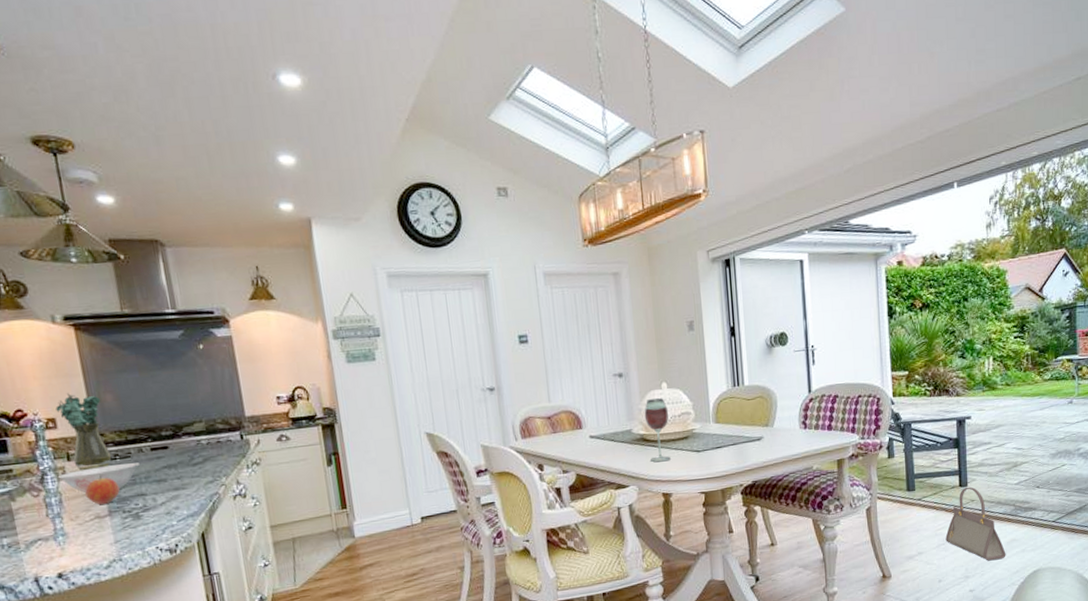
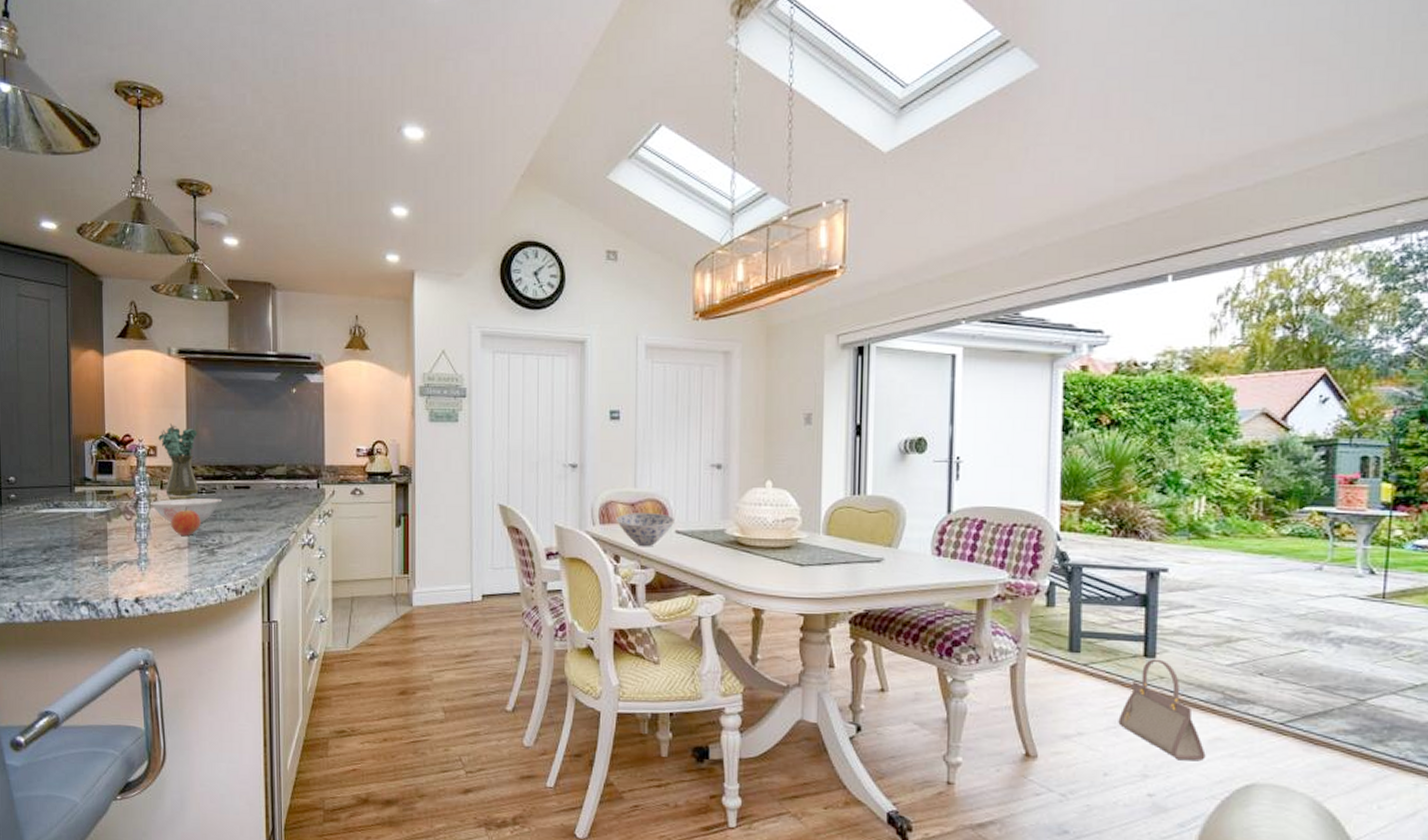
bowl: none [536,422,589,454] -> present [617,513,676,547]
wineglass: present [644,398,671,462] -> none [741,498,771,572]

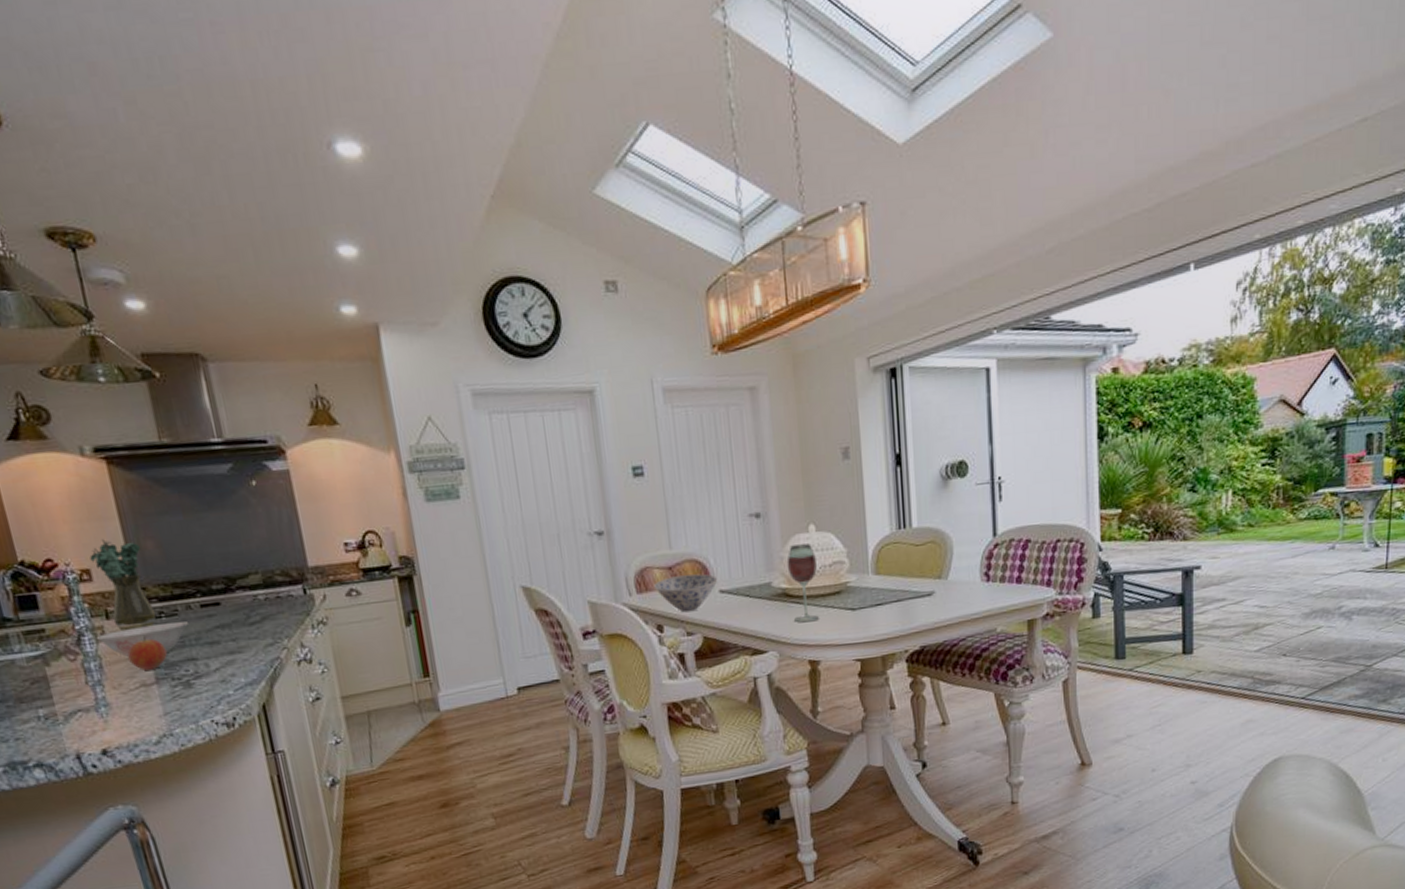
wineglass: none [741,498,771,572] -> present [786,543,819,623]
handbag: present [1118,659,1206,760] -> none [1162,654,1239,745]

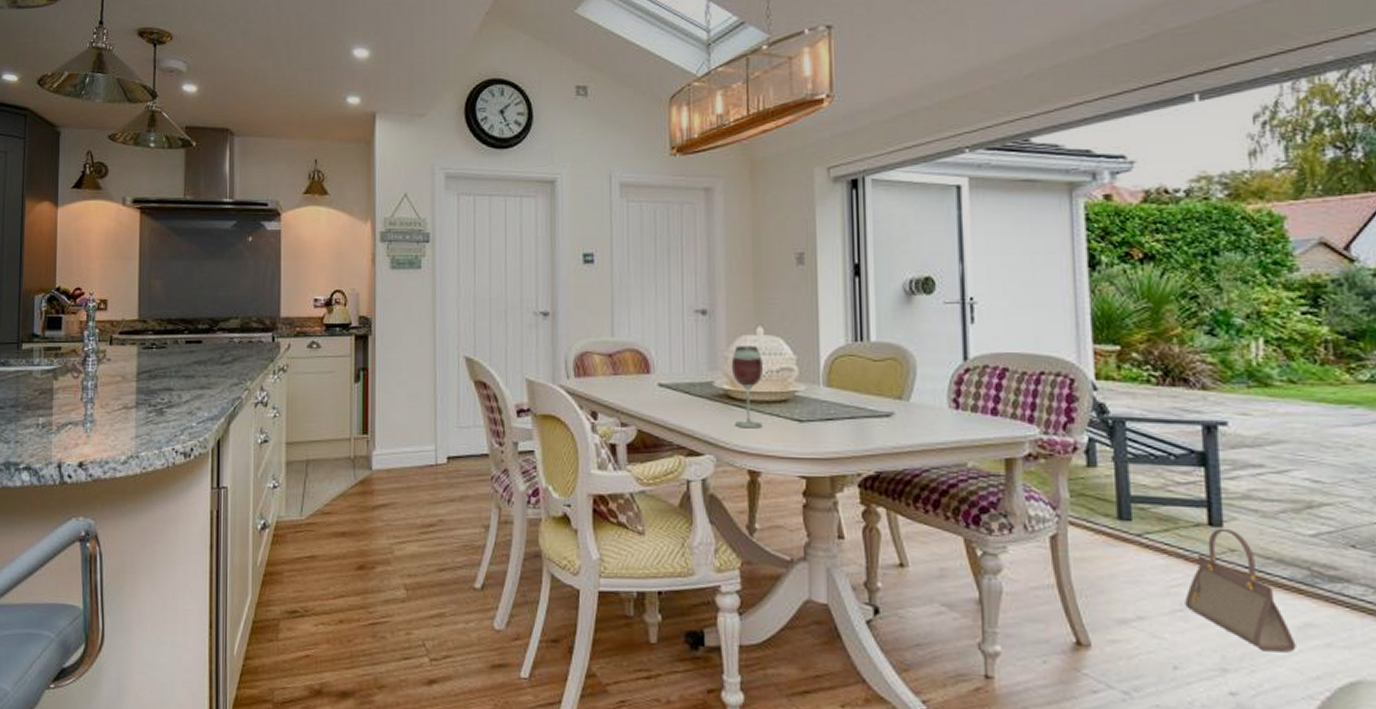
vase: present [89,539,157,632] -> none [109,276,149,357]
bowl: present [96,622,188,658] -> none [98,354,172,382]
fruit: present [127,635,167,671] -> none [119,363,150,394]
bowl: present [654,573,718,613] -> none [593,364,658,402]
handbag: none [1162,654,1239,745] -> present [1185,528,1296,651]

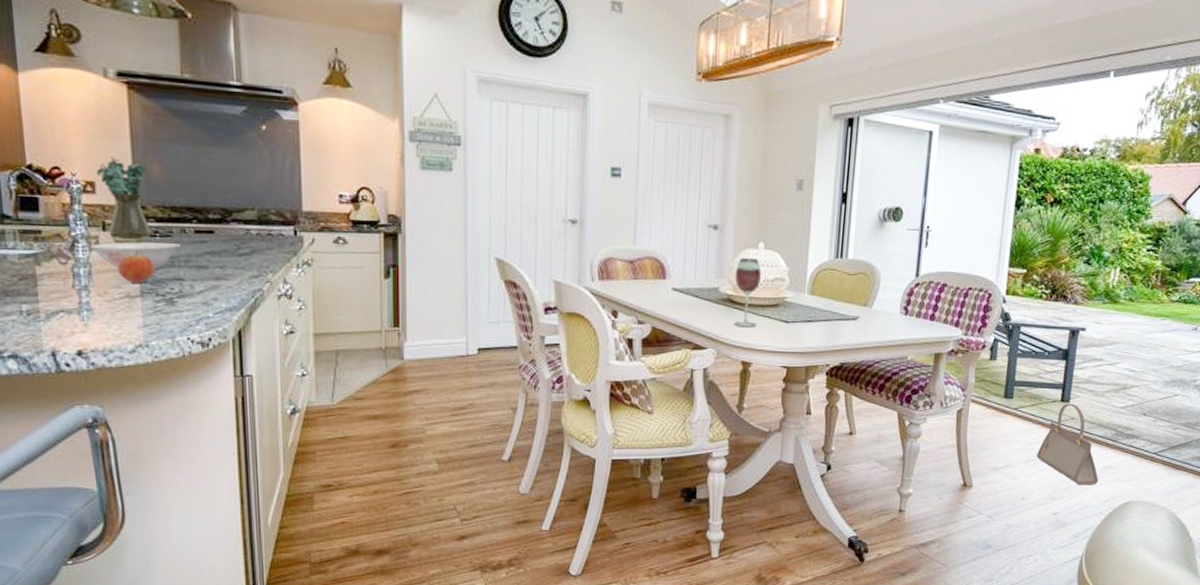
bowl: none [98,354,172,382] -> present [89,242,180,271]
vase: none [109,276,149,357] -> present [96,157,151,245]
fruit: none [119,363,150,394] -> present [117,251,155,283]

